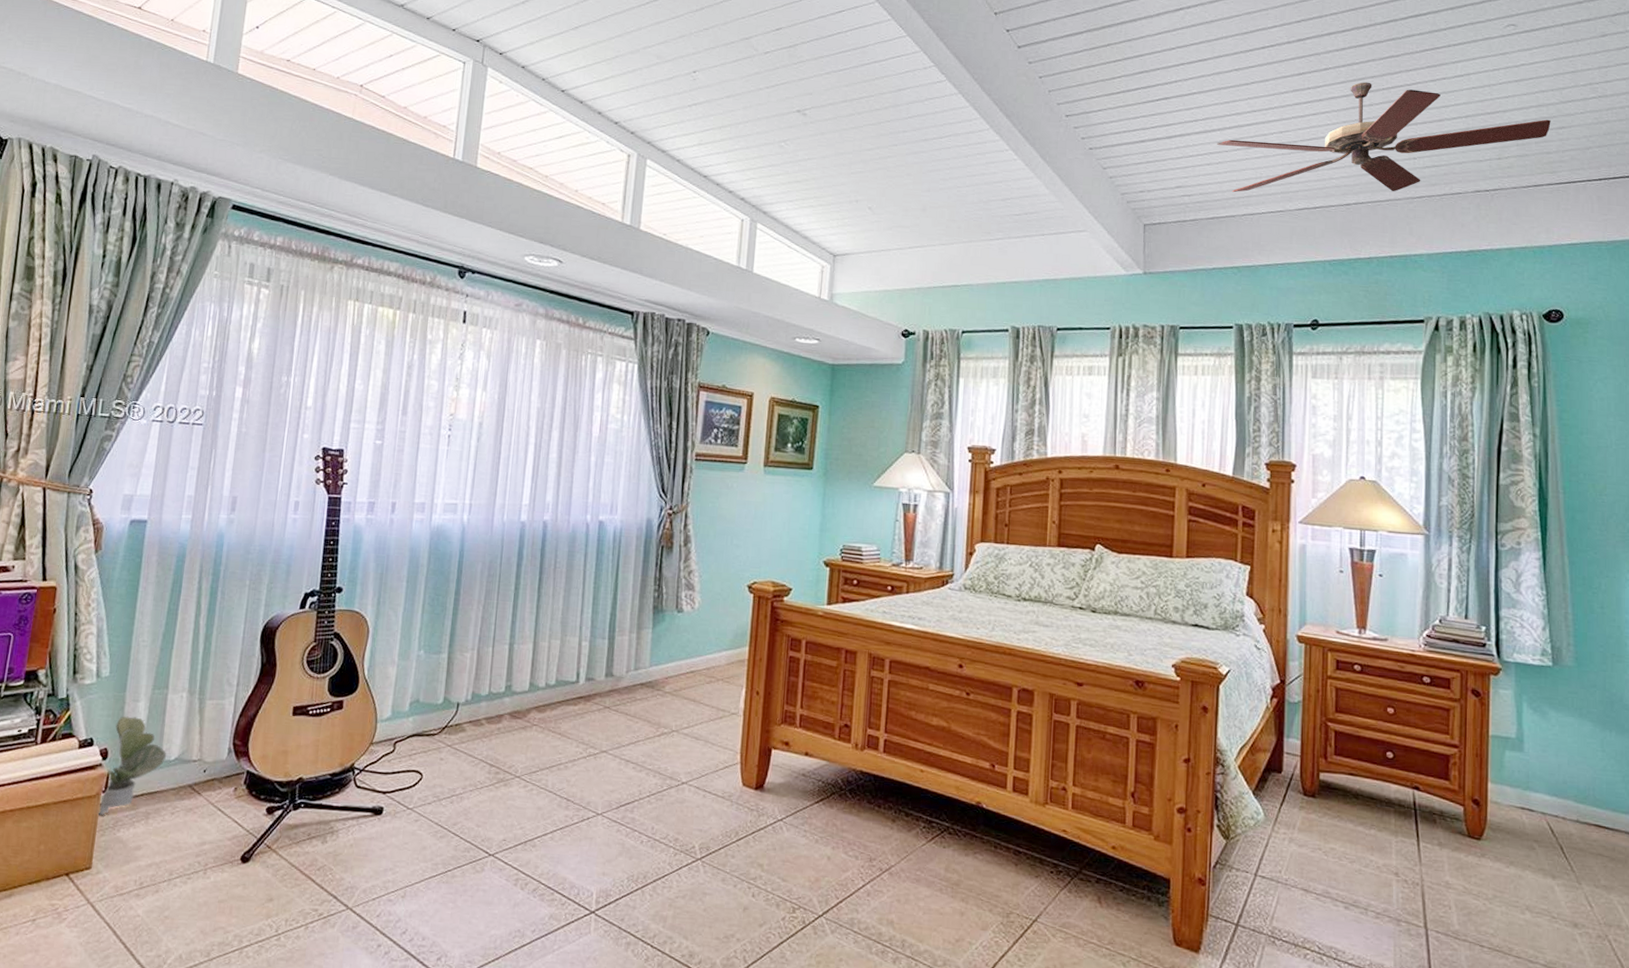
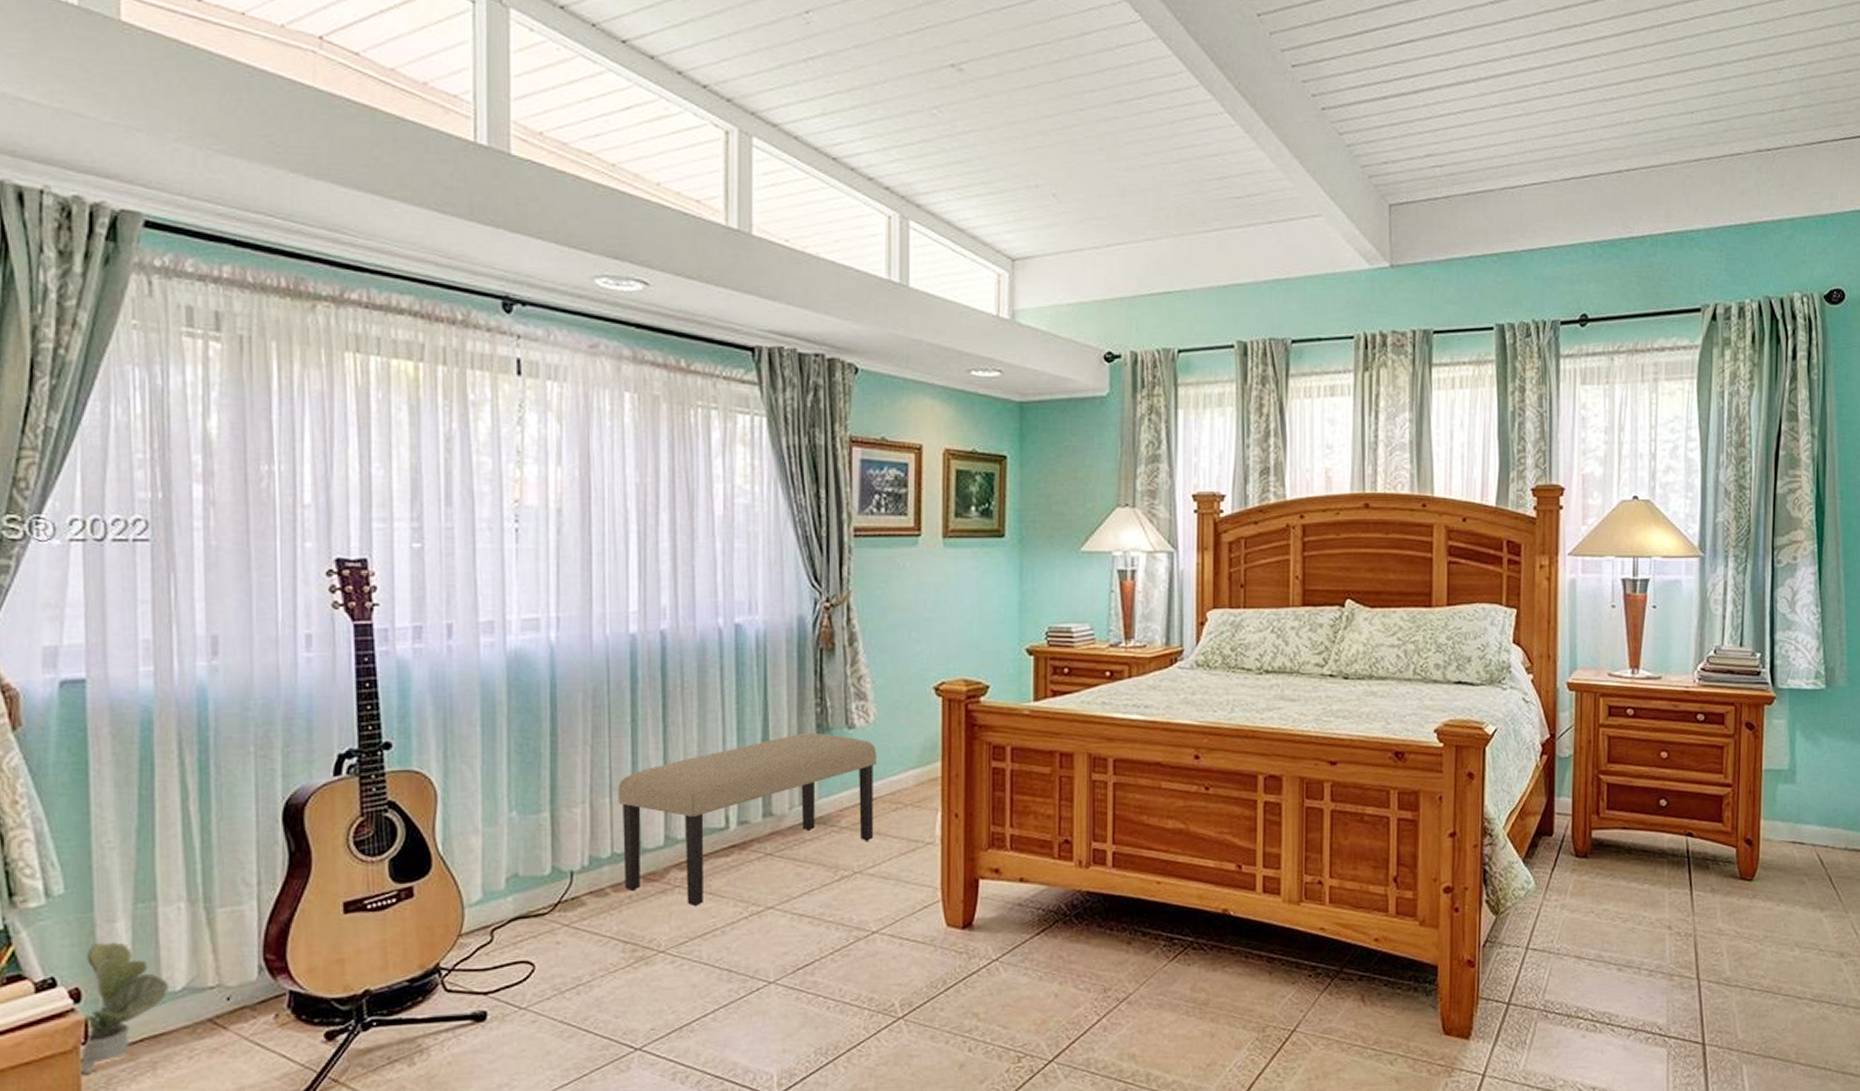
bench: none [496,611,698,742] -> present [618,732,876,905]
ceiling fan: present [1217,82,1551,193] -> none [1471,17,1837,161]

